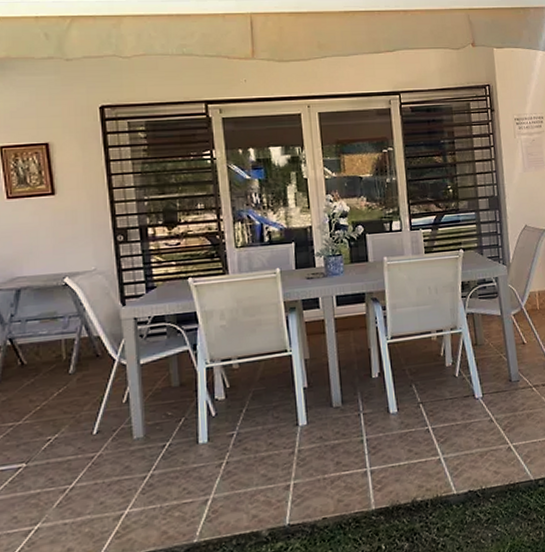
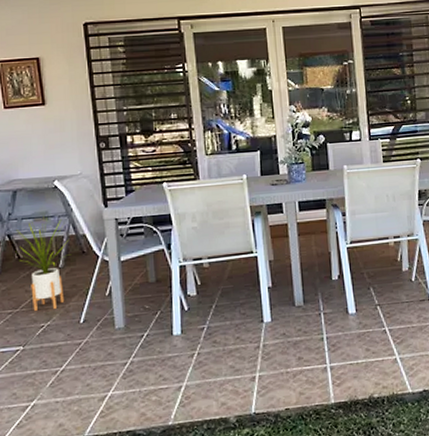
house plant: none [19,316,84,424] -> present [16,215,72,312]

